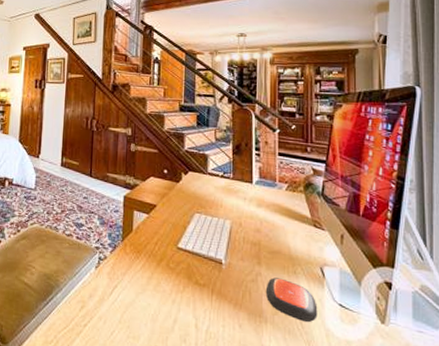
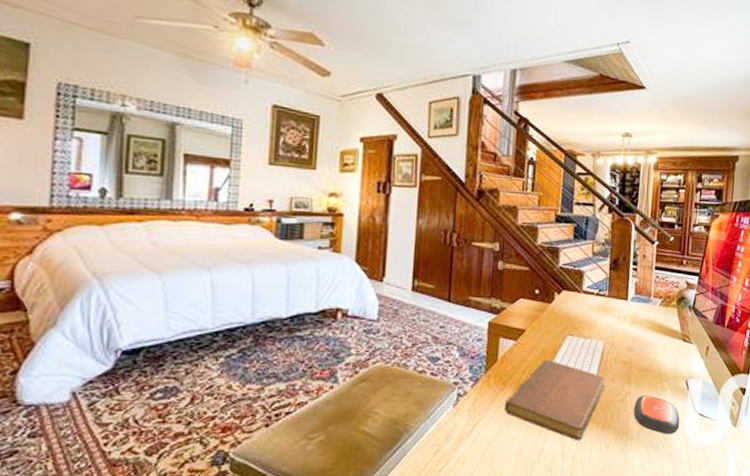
notebook: none [139,233,235,316] -> present [504,359,606,441]

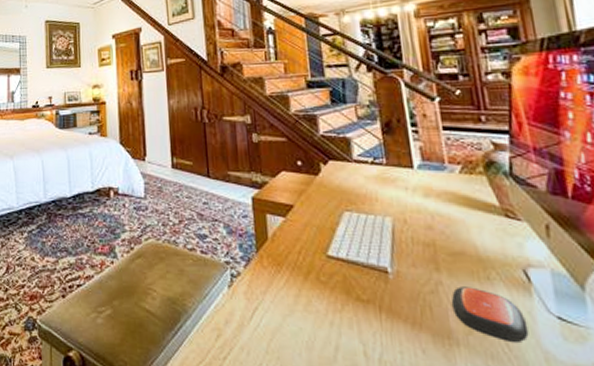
notebook: present [504,359,606,441] -> none [283,238,406,340]

